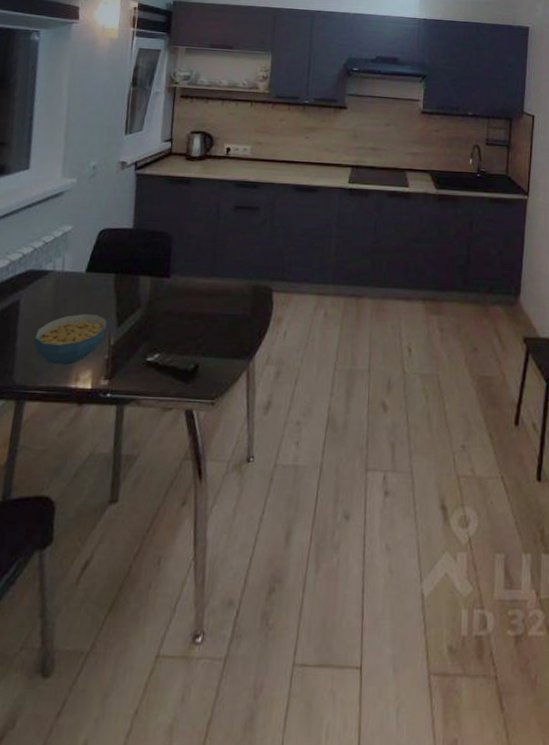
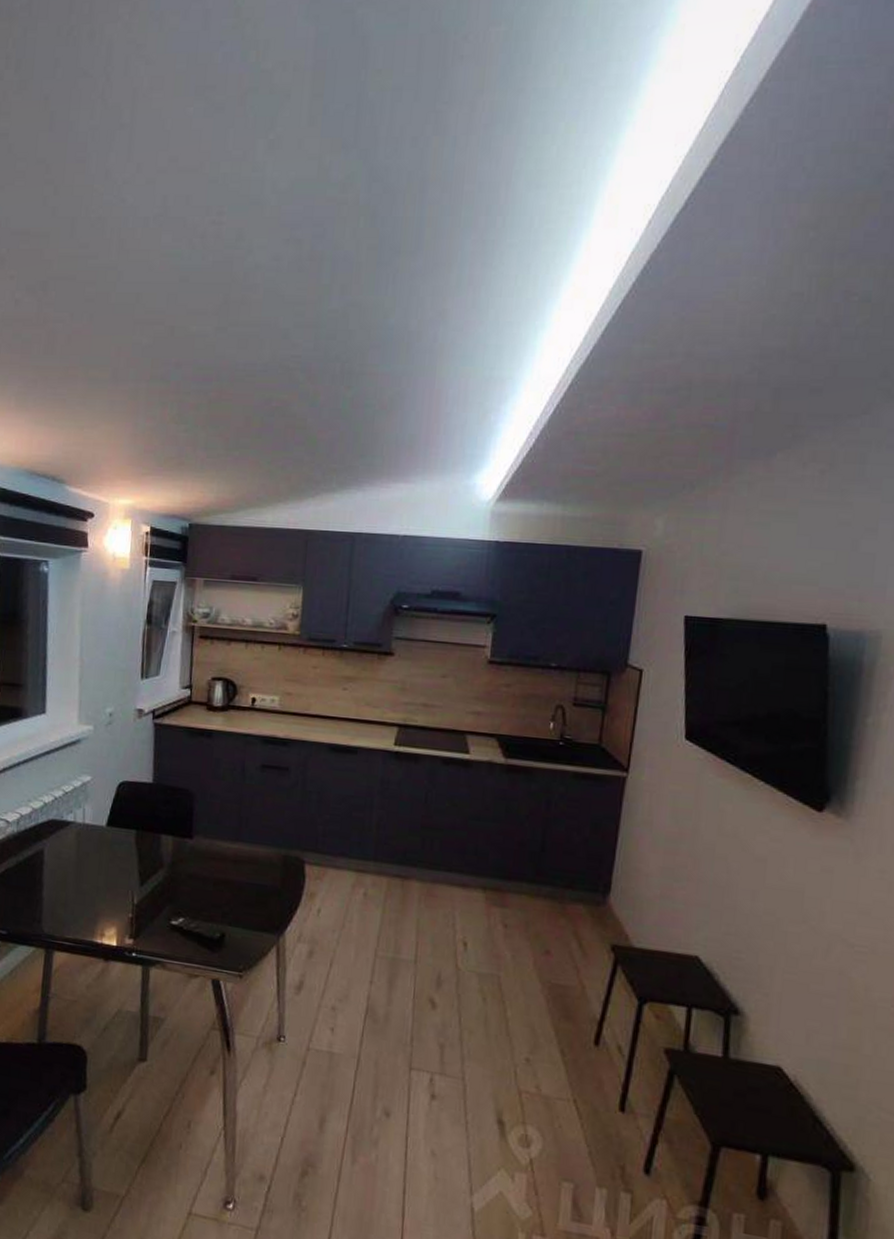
cereal bowl: present [34,314,107,365] -> none [59,868,130,920]

